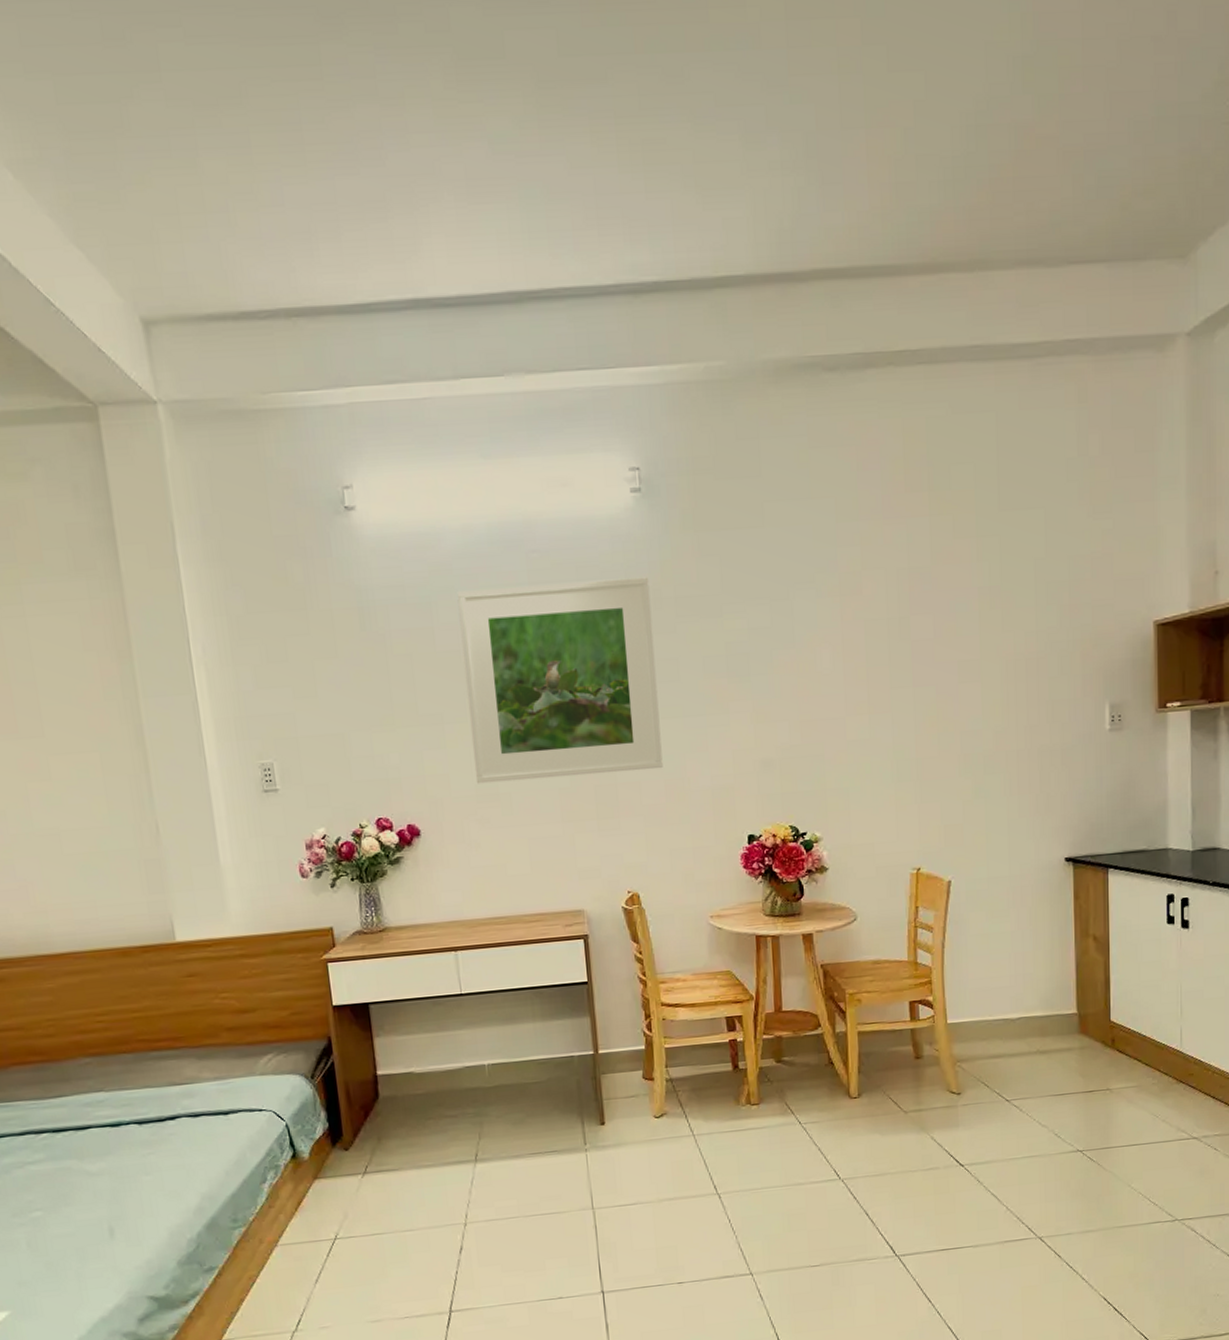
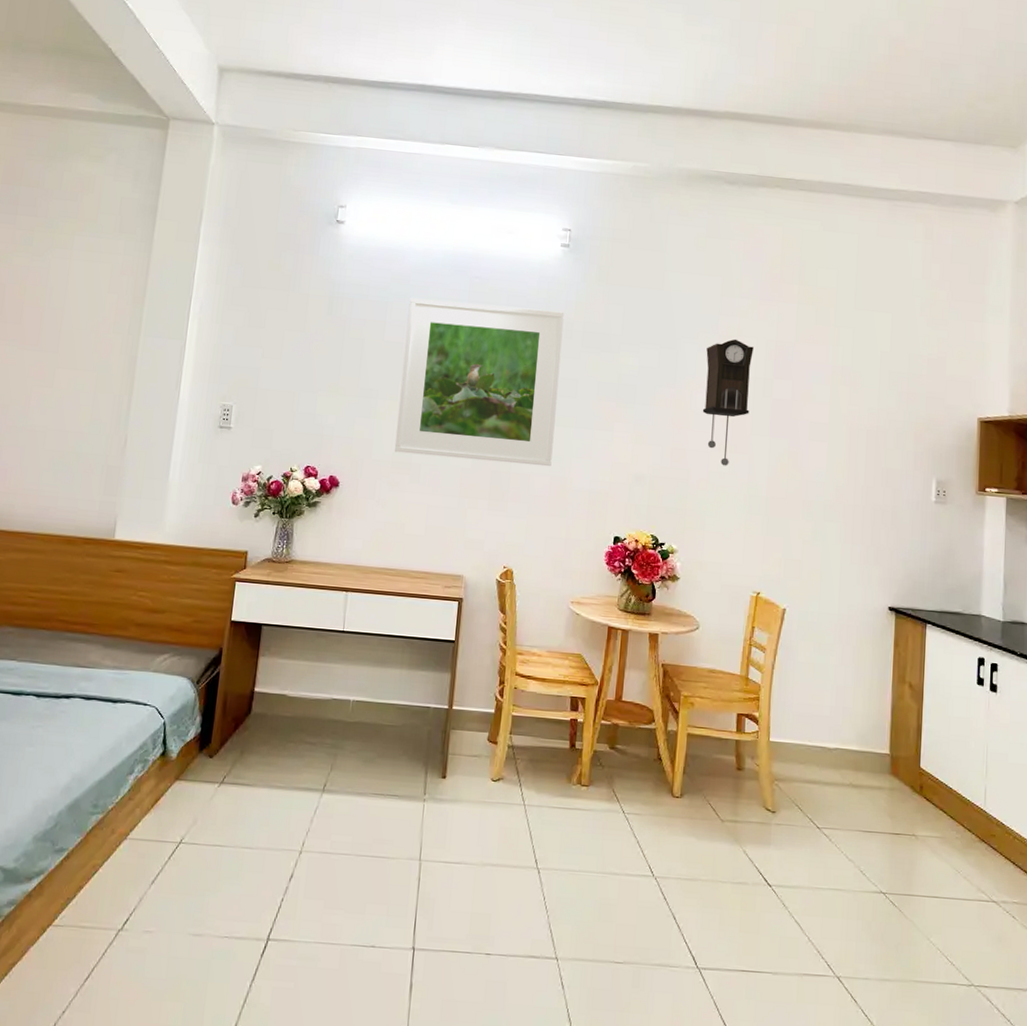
pendulum clock: none [826,574,886,732] -> present [702,339,754,466]

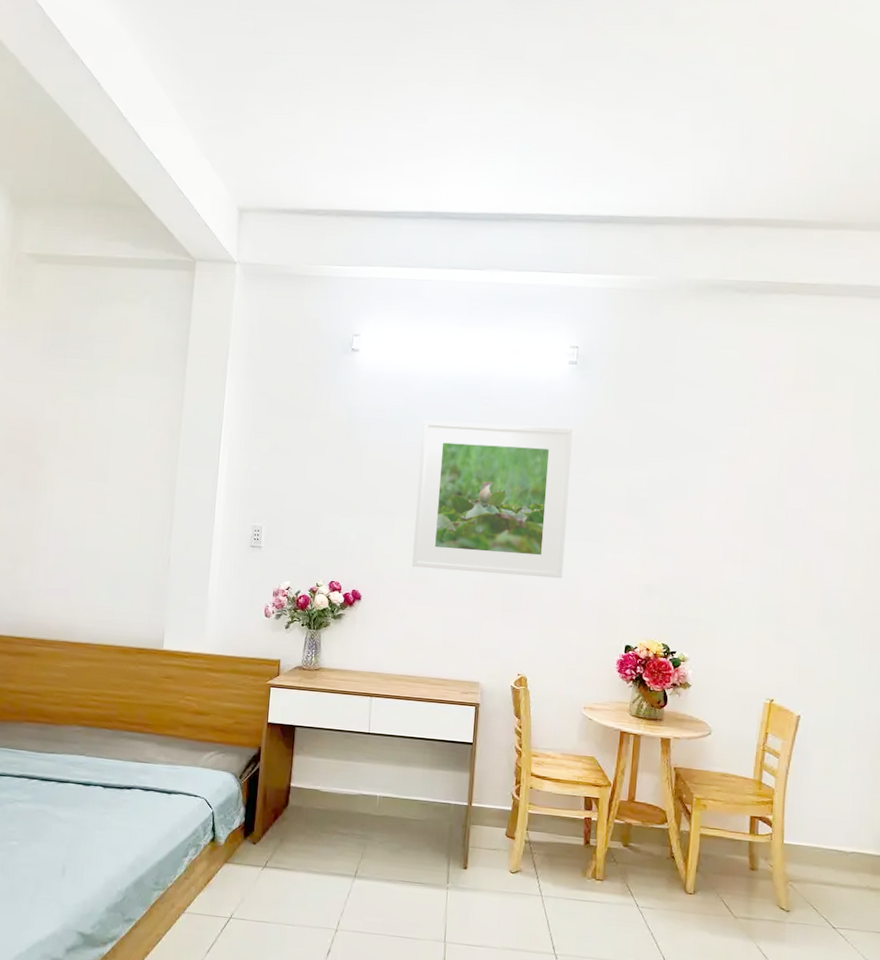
pendulum clock: present [702,339,754,466] -> none [713,449,767,576]

